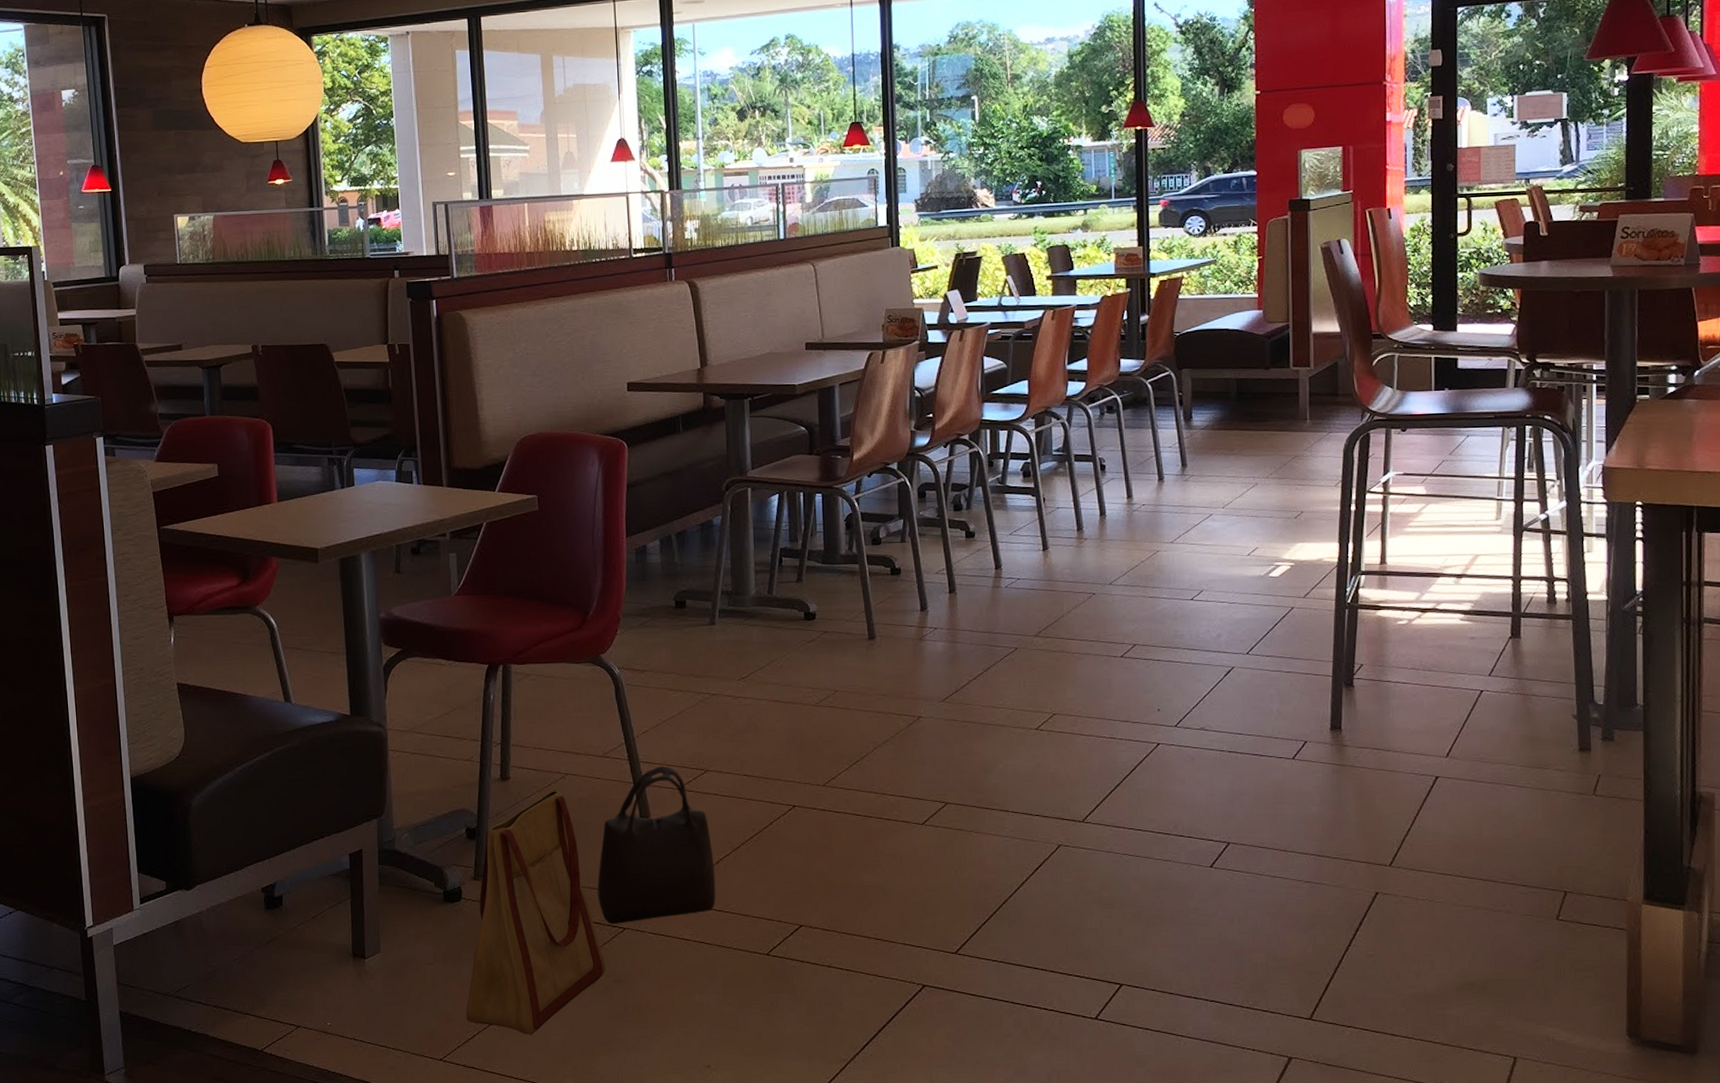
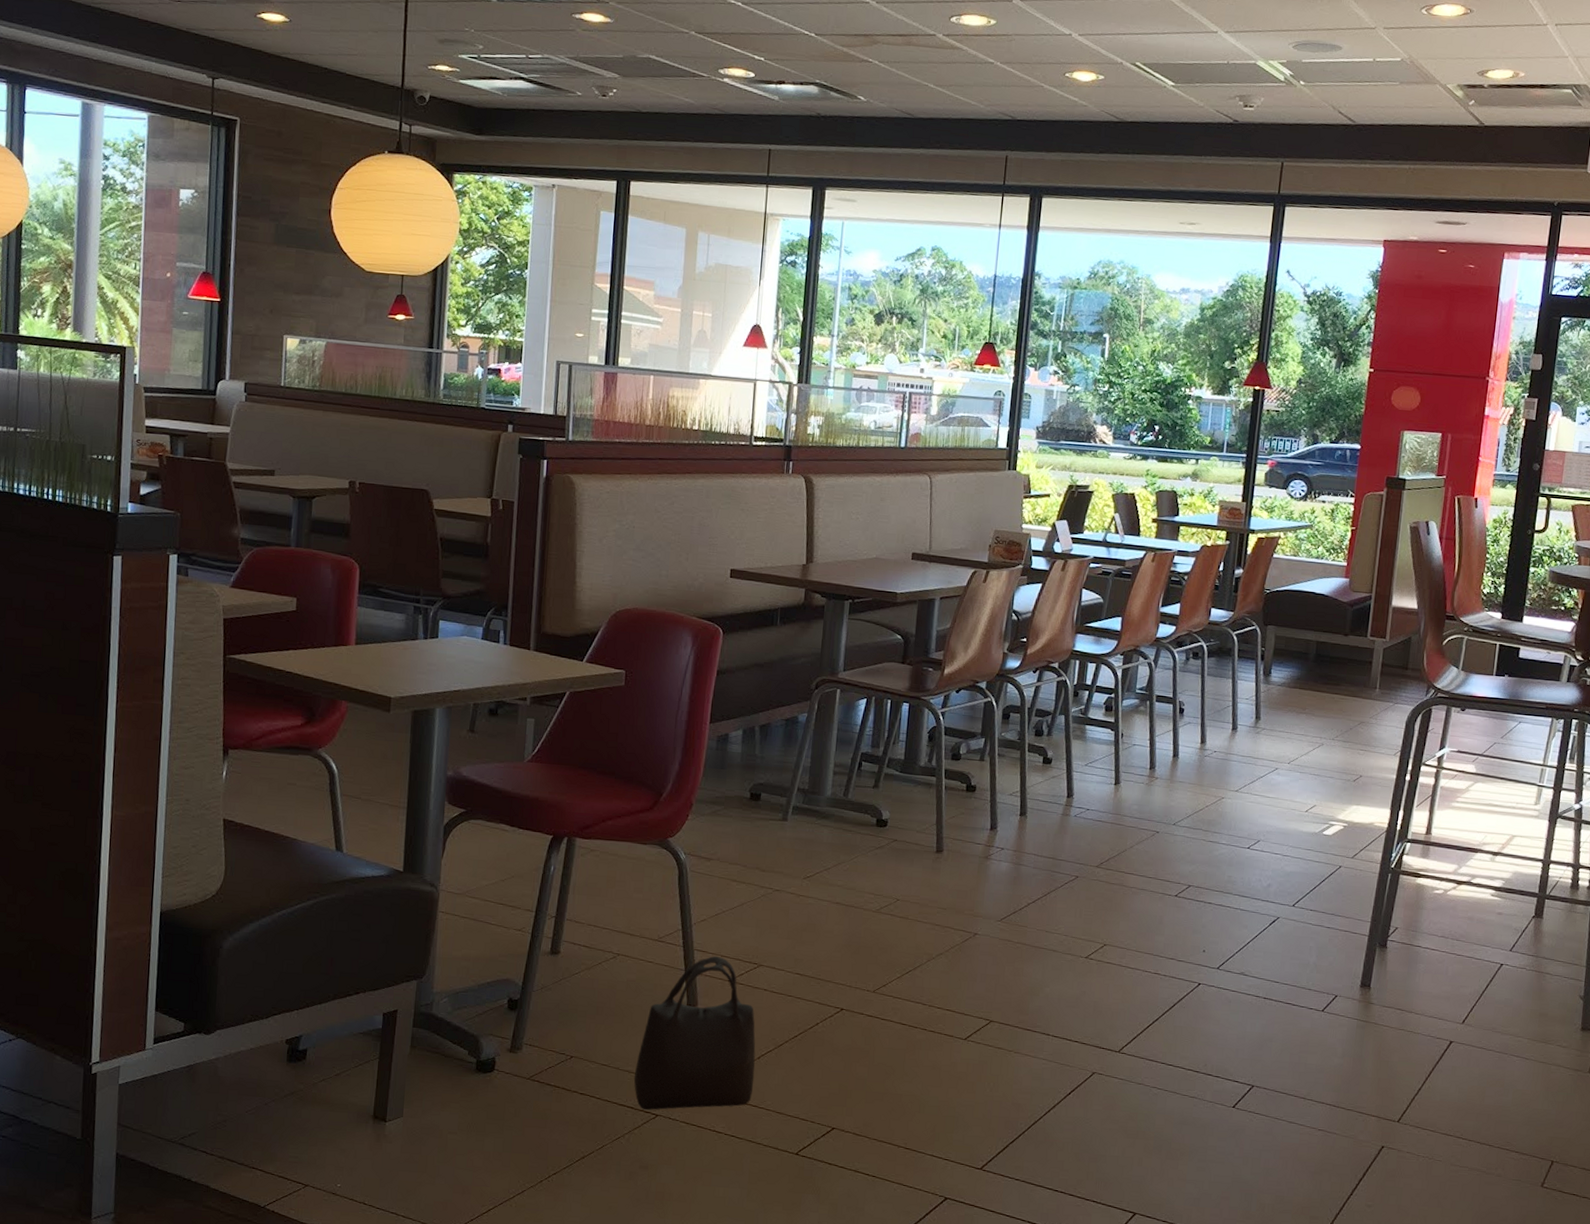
shopping bag: present [466,791,605,1035] -> none [483,970,633,1214]

